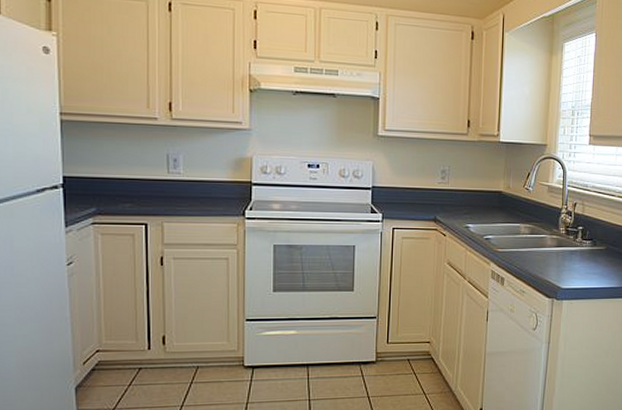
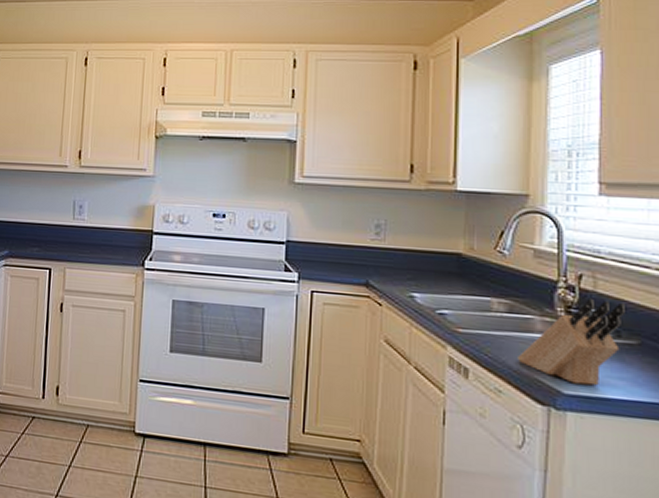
knife block: none [535,220,600,280] -> present [518,299,627,386]

